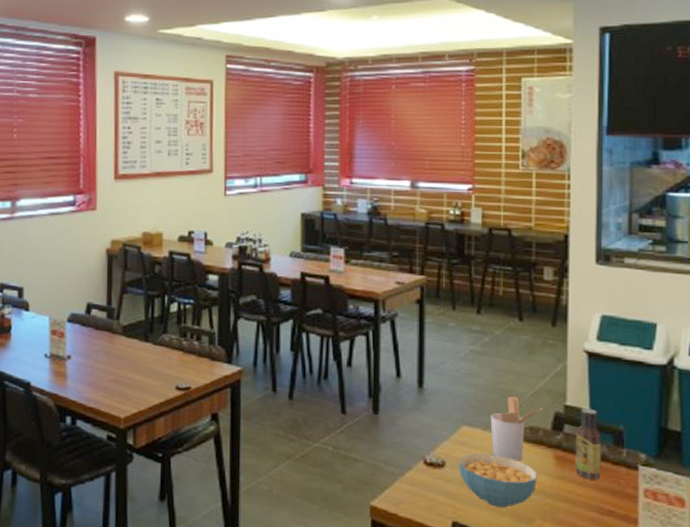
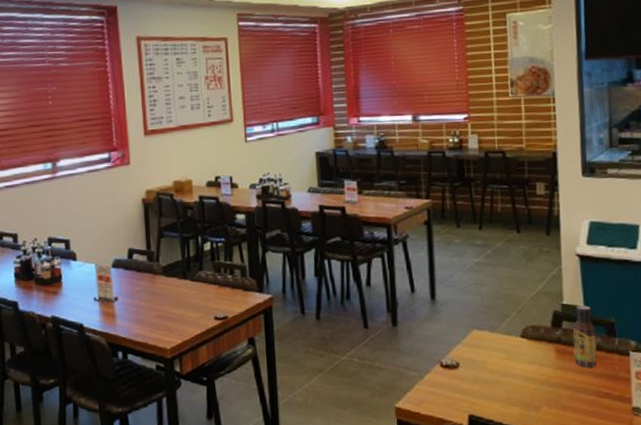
cereal bowl: present [458,453,538,508] -> none [471,353,542,399]
utensil holder: present [490,396,544,461] -> none [496,300,543,357]

